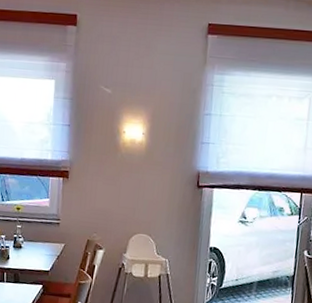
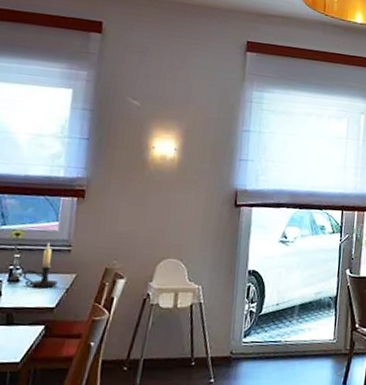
candle holder: none [24,216,51,255] -> present [22,242,58,289]

